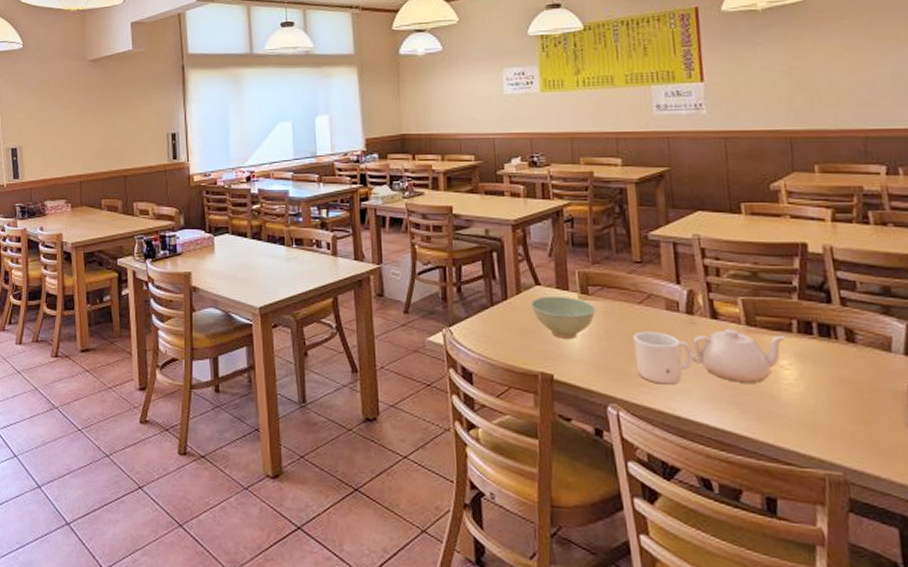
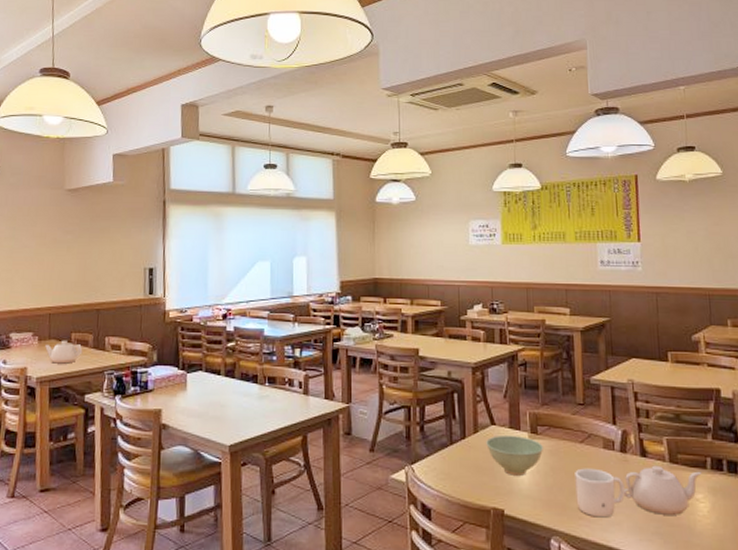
teapot: none [78,206,113,229] -> present [45,340,83,364]

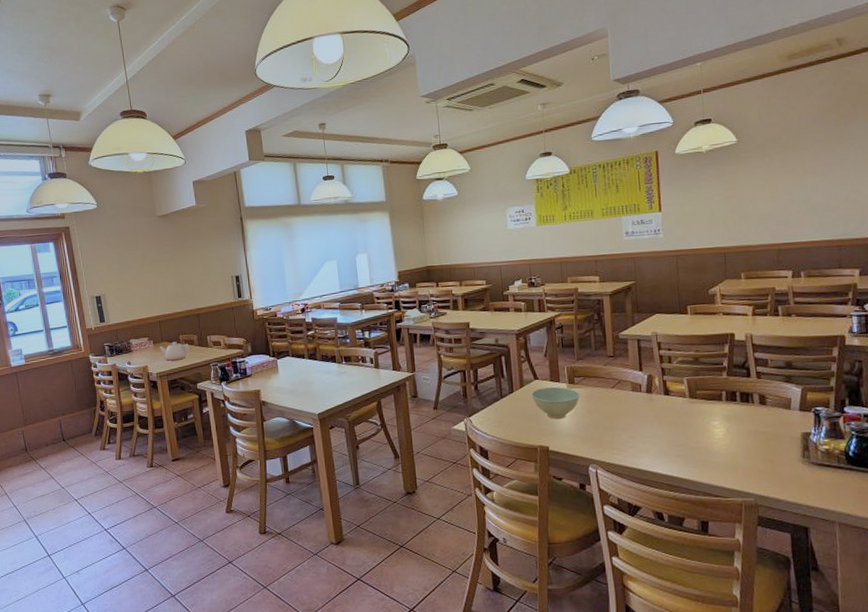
mug: present [575,468,626,518] -> none [607,408,652,447]
teapot: present [623,465,702,515] -> none [649,401,718,441]

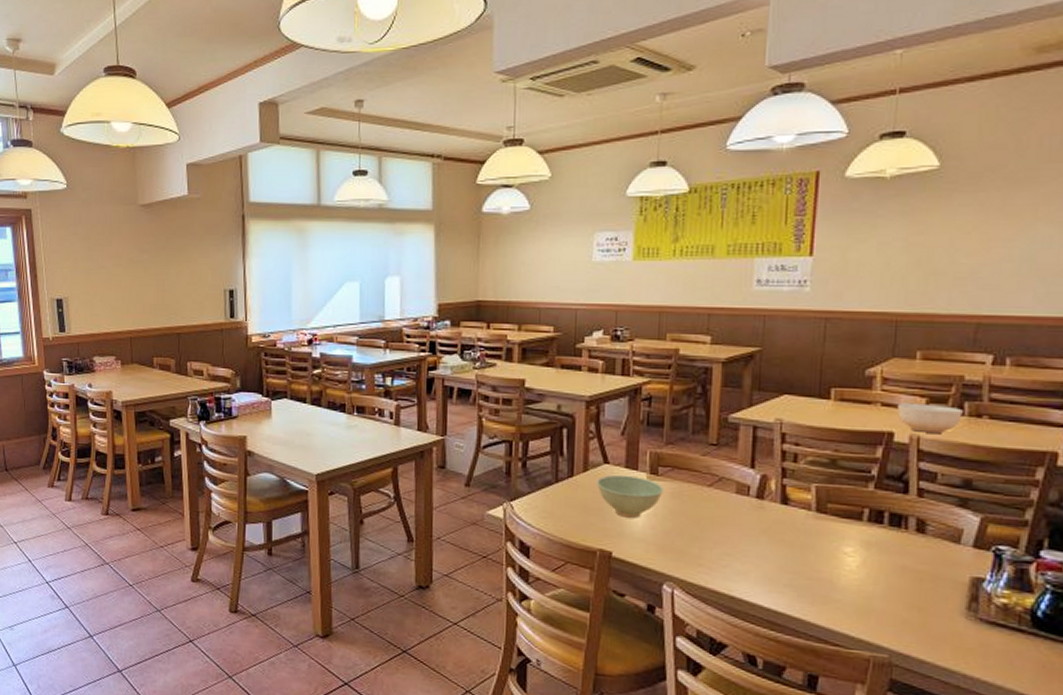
teapot: present [160,341,191,361] -> none [128,364,166,388]
bowl: none [733,310,779,332] -> present [896,402,963,435]

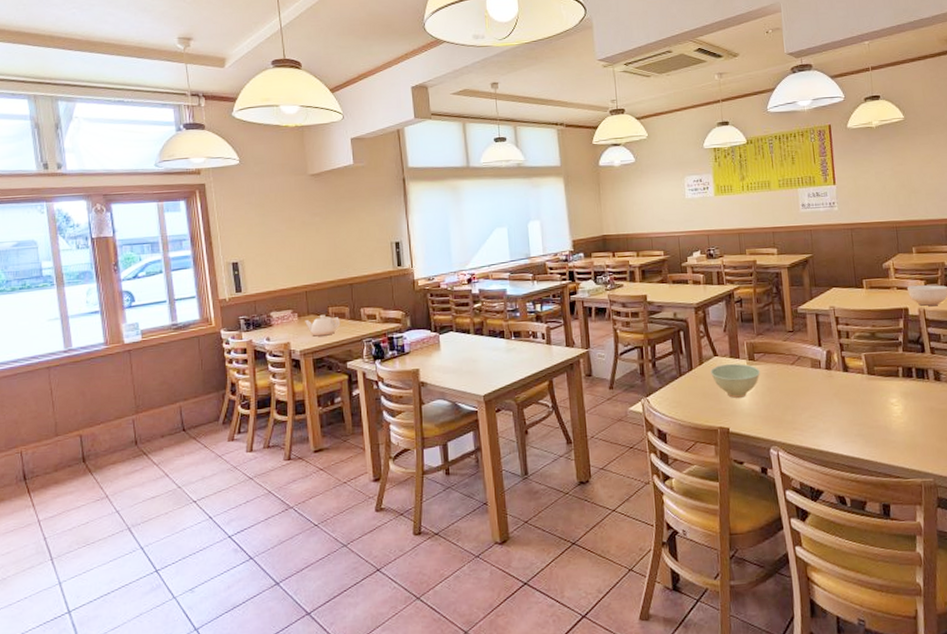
teapot: none [128,364,166,388] -> present [305,314,341,337]

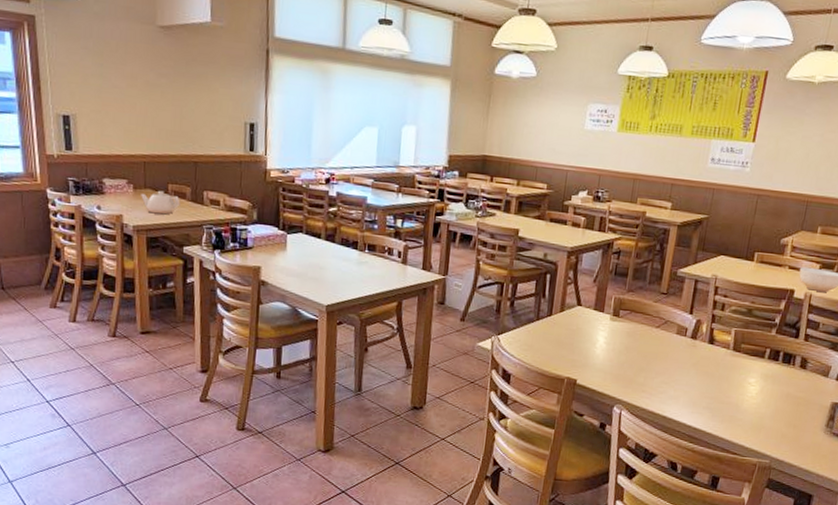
bowl: present [710,363,761,398] -> none [570,315,623,352]

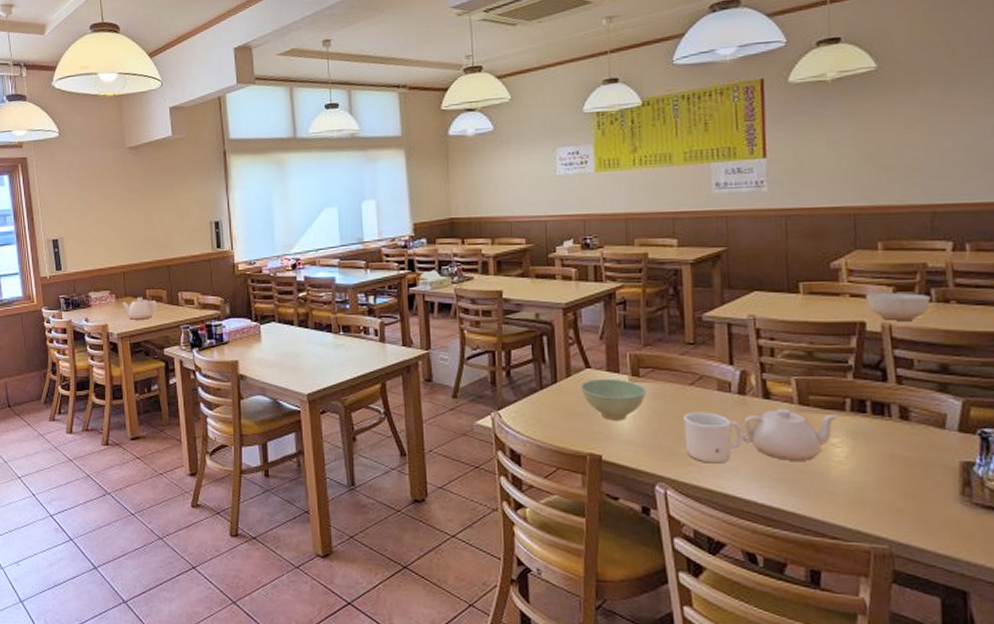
bowl: none [570,315,623,352] -> present [580,378,648,420]
mug: none [642,349,689,392] -> present [683,412,744,464]
teapot: none [685,352,759,395] -> present [741,408,839,461]

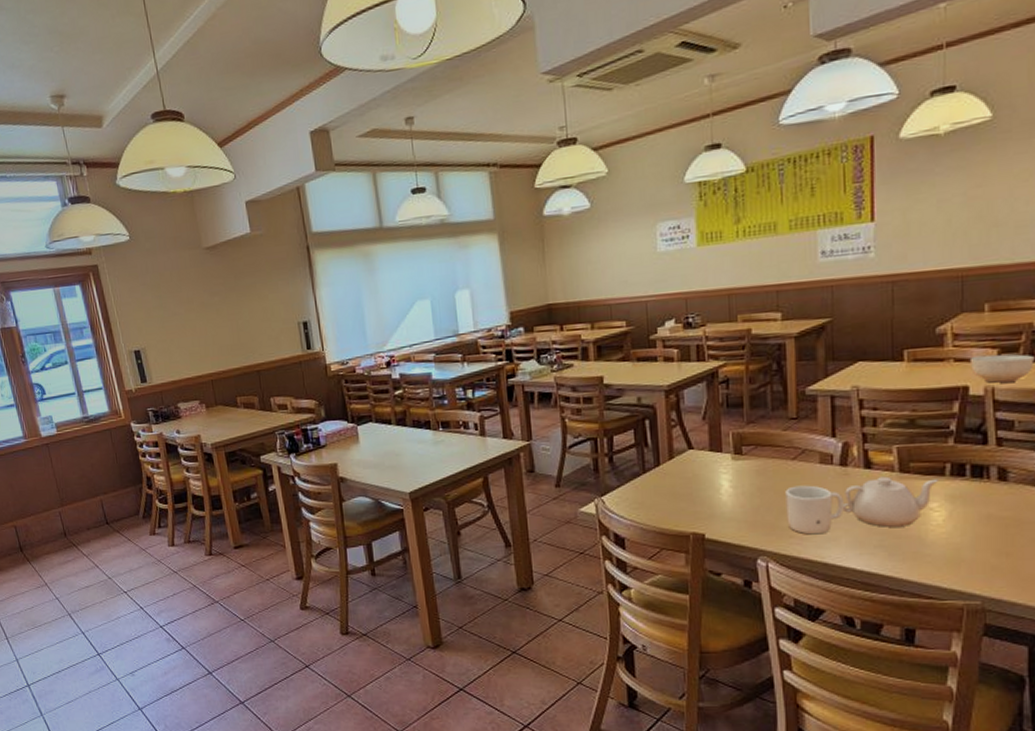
teapot: present [122,297,158,320] -> none [213,404,251,429]
bowl: present [580,378,648,420] -> none [683,458,750,499]

